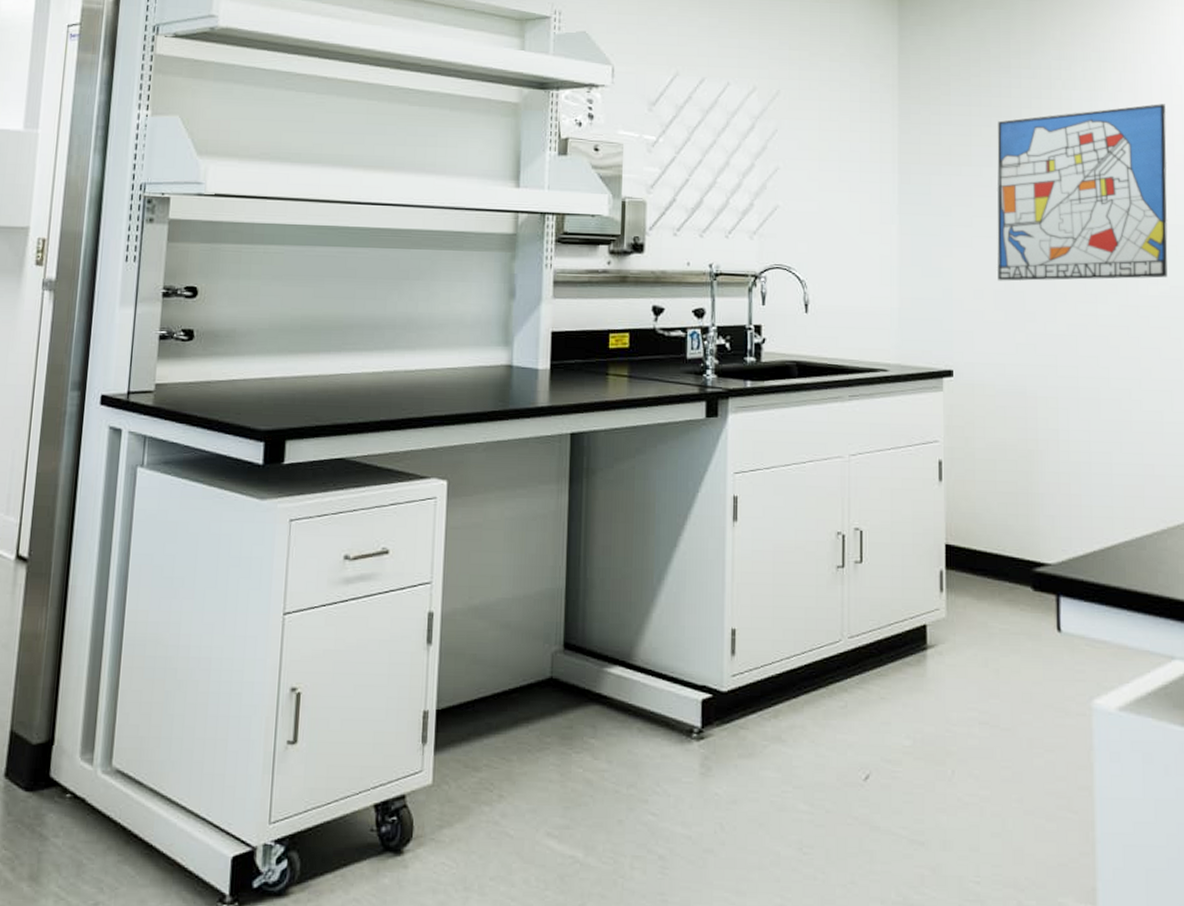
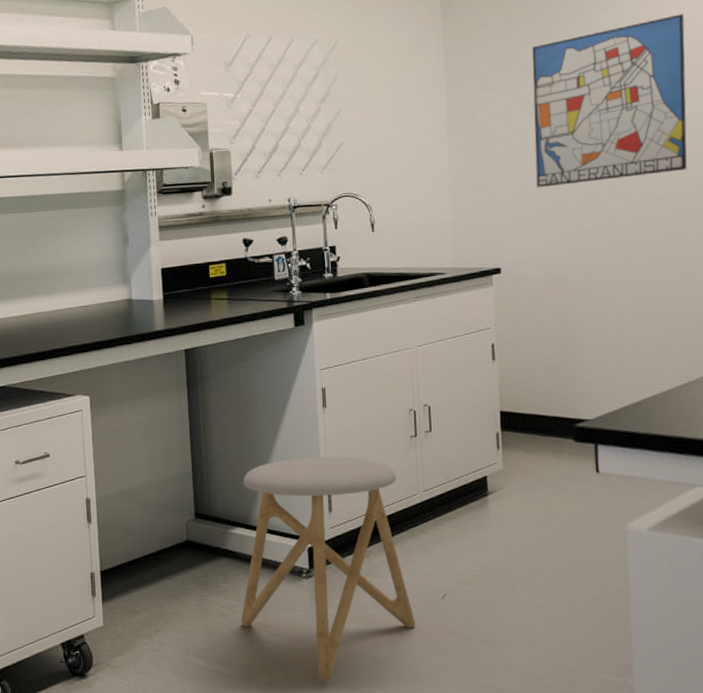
stool: none [610,582,829,882] -> present [241,456,415,682]

